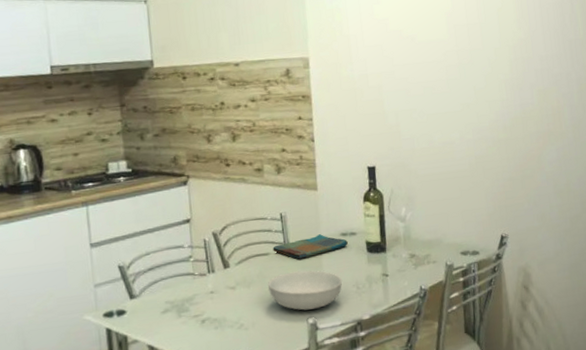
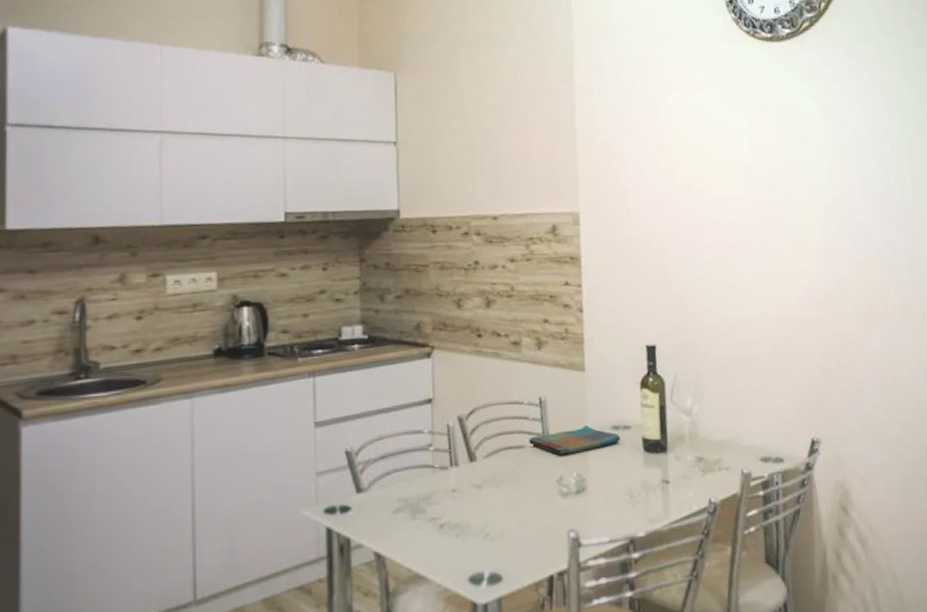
serving bowl: present [268,270,343,311] -> none [522,470,613,521]

